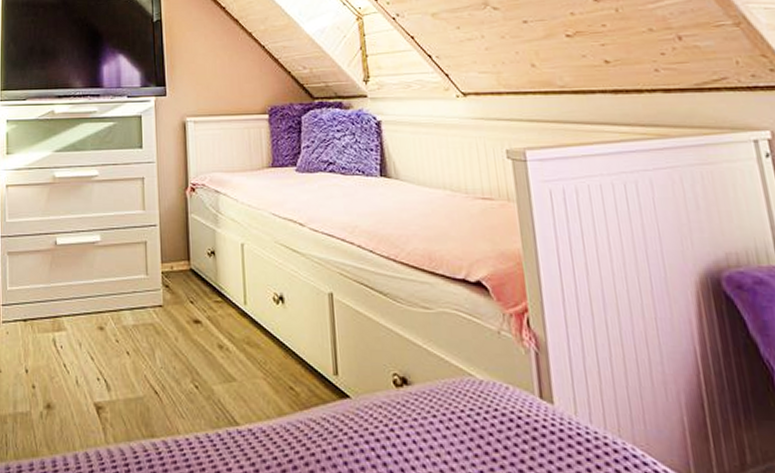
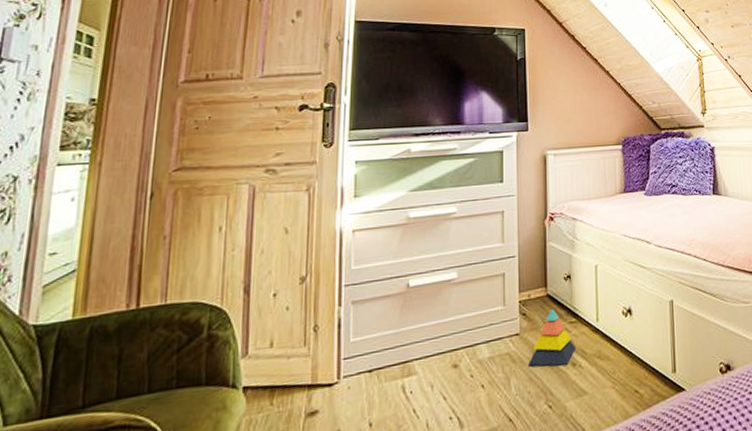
stacking toy: none [173,285,222,346] -> present [528,309,576,366]

